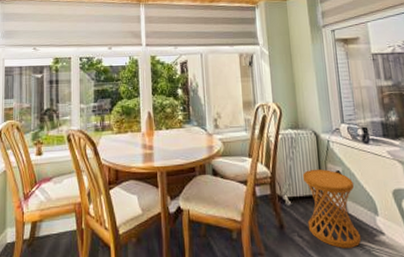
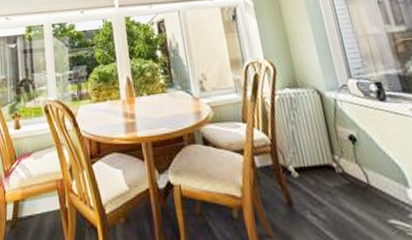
side table: present [302,169,362,248] -> none [308,133,392,229]

